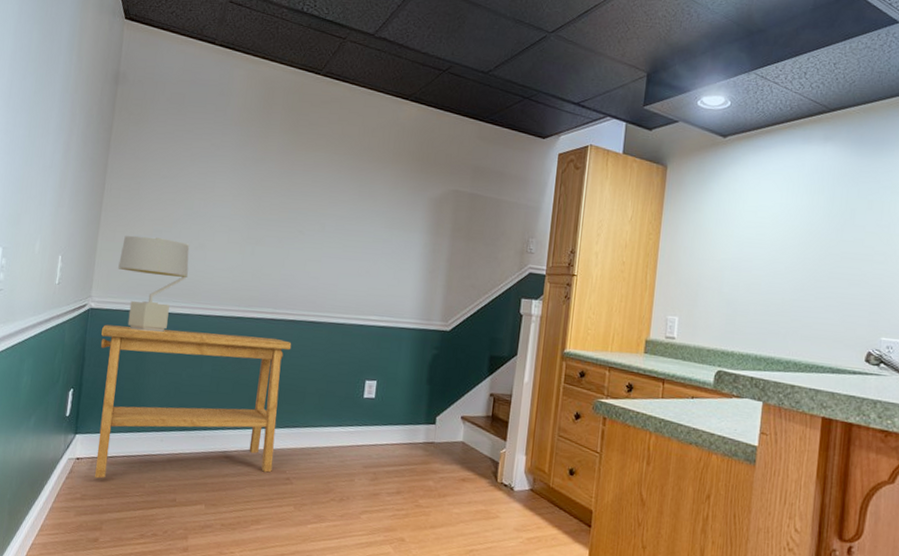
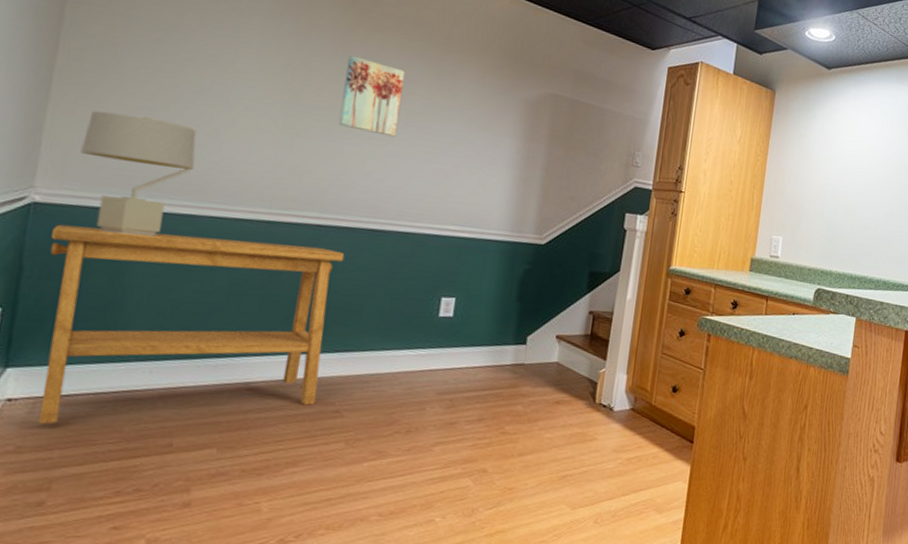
wall art: none [286,173,334,241] -> present [338,55,405,137]

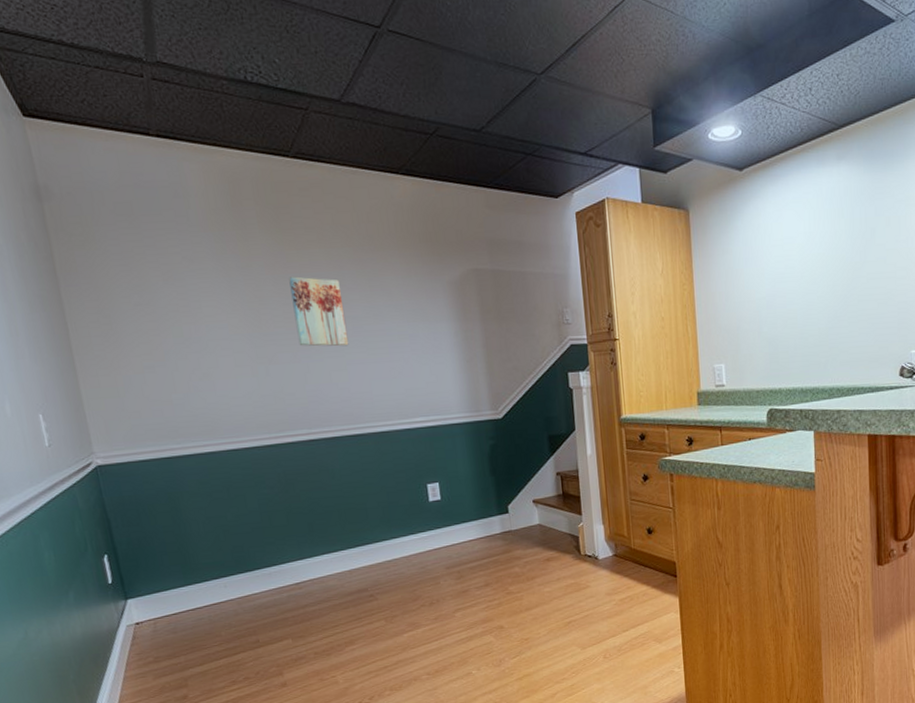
side table: present [39,224,345,424] -> none [119,459,353,639]
table lamp: present [81,111,198,236] -> none [111,374,202,480]

